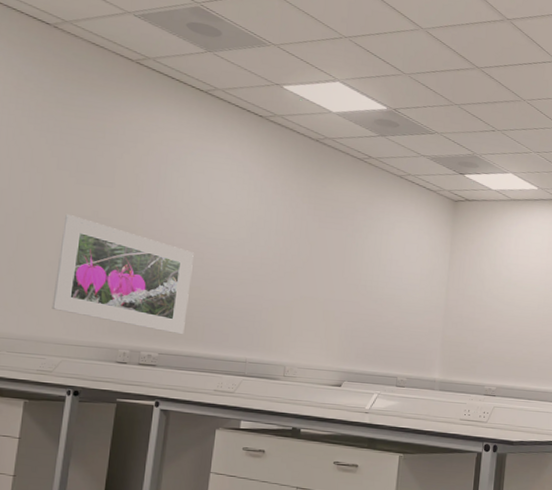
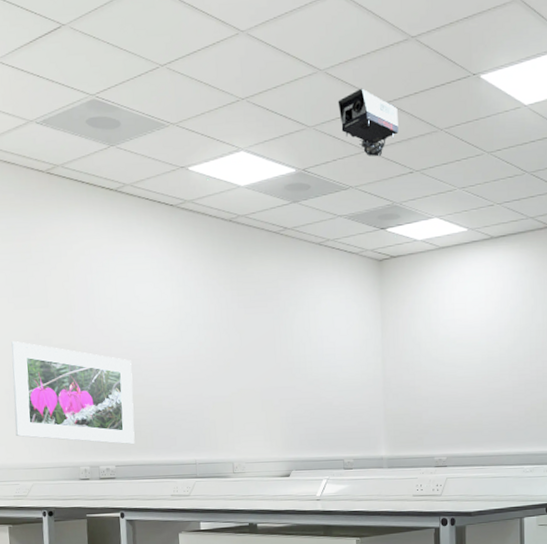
projector: none [434,51,488,112] -> present [338,88,399,157]

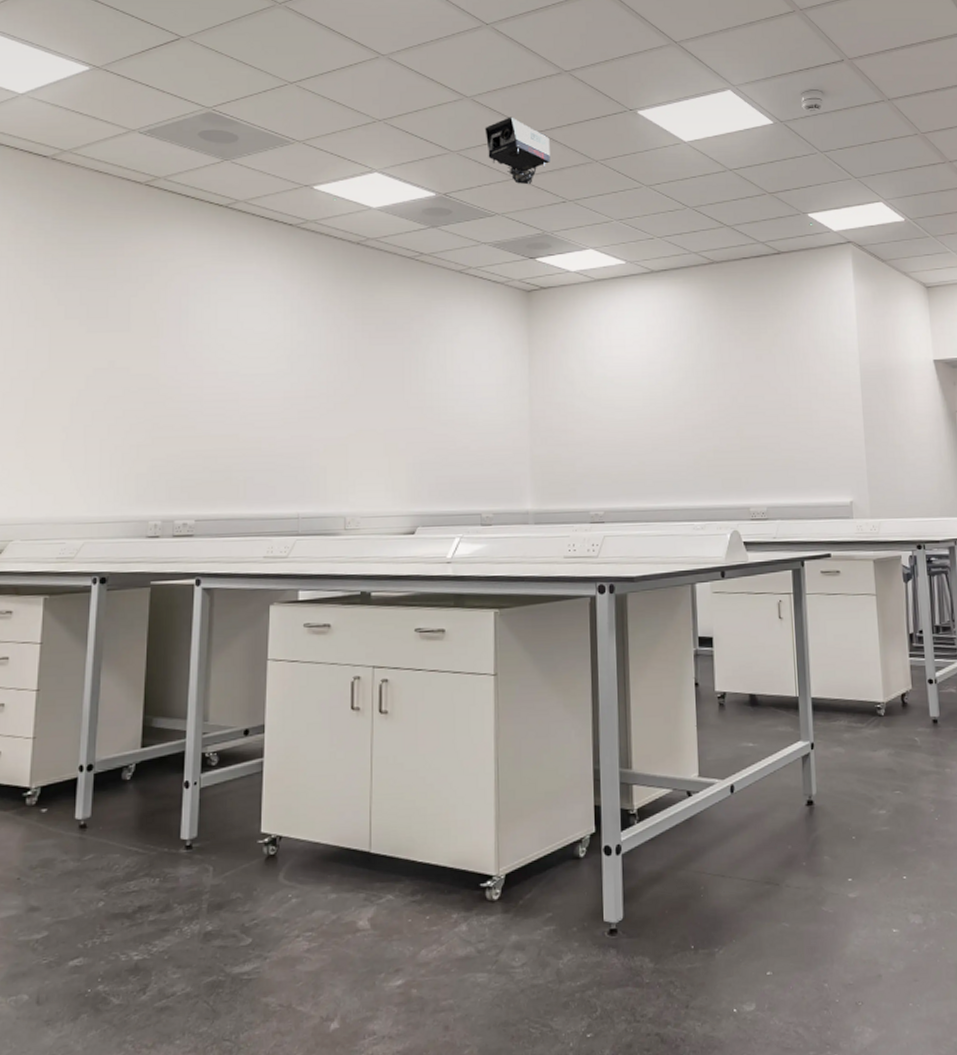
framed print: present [11,340,135,445] -> none [69,368,227,495]

